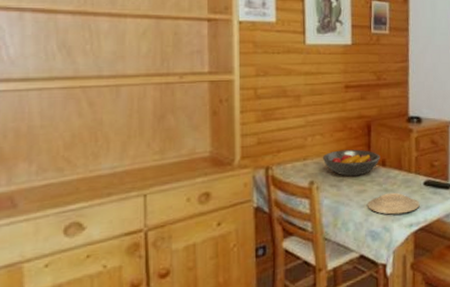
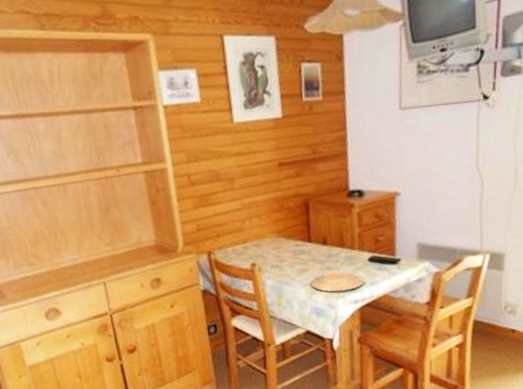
fruit bowl: present [322,149,381,177] -> none [261,229,321,257]

